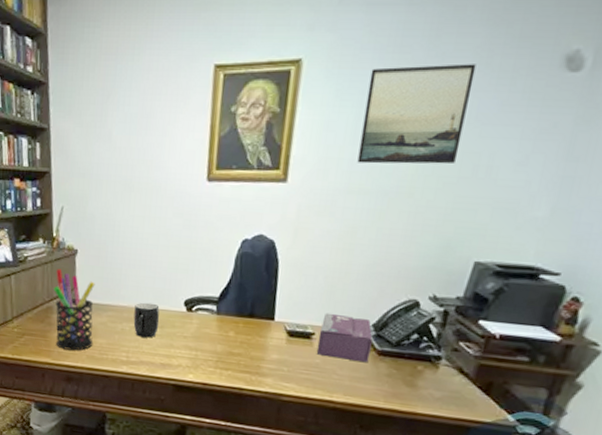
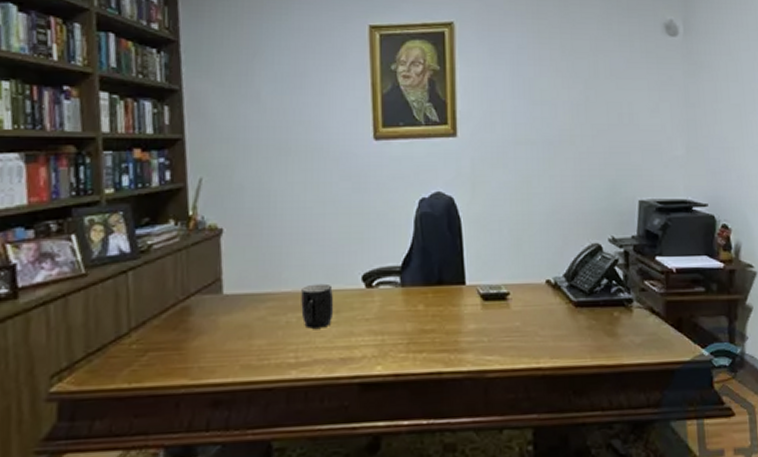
pen holder: present [54,269,95,351] -> none [191,255,249,362]
tissue box: present [316,313,373,363] -> none [514,268,568,318]
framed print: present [357,64,477,164] -> none [517,29,603,115]

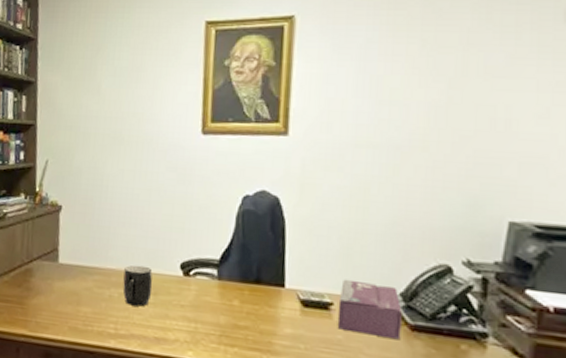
tissue box: none [514,268,568,318] -> present [337,279,402,340]

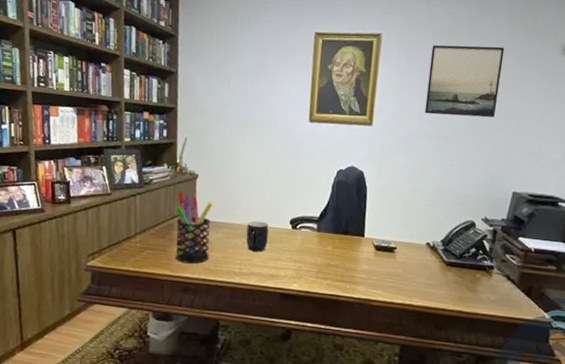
pen holder: none [34,226,81,321] -> present [175,190,213,264]
tissue box: present [337,279,402,340] -> none [398,231,442,272]
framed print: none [362,19,476,117] -> present [424,45,505,118]

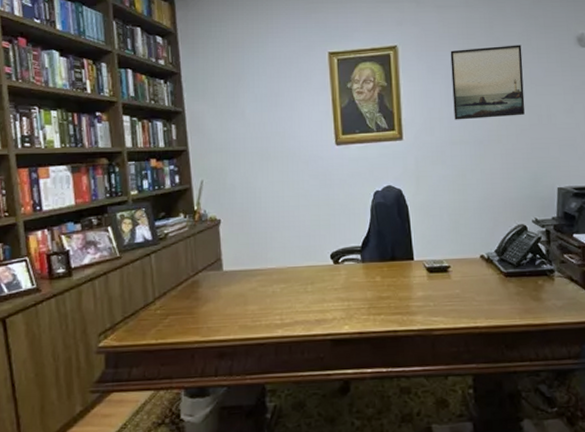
pen holder: present [175,190,213,264] -> none [198,241,245,324]
mug: present [246,221,269,252] -> none [283,261,309,297]

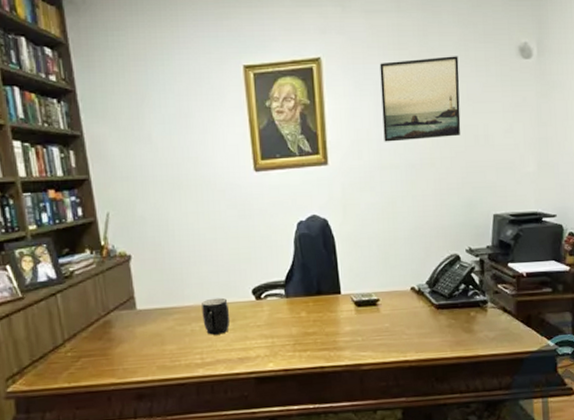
mug: none [283,261,309,297] -> present [202,297,230,335]

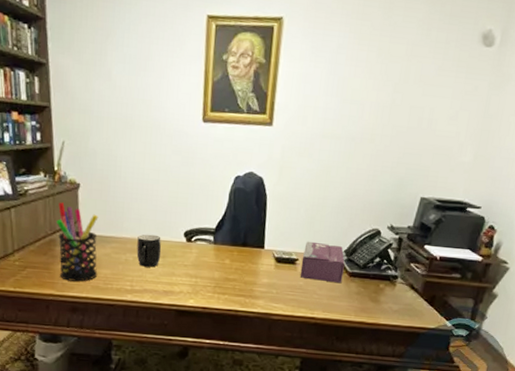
pen holder: none [109,278,163,365] -> present [56,202,99,282]
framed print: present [380,56,461,142] -> none [330,31,420,116]
tissue box: none [383,278,430,319] -> present [300,241,345,284]

